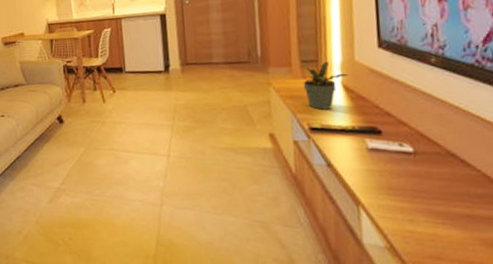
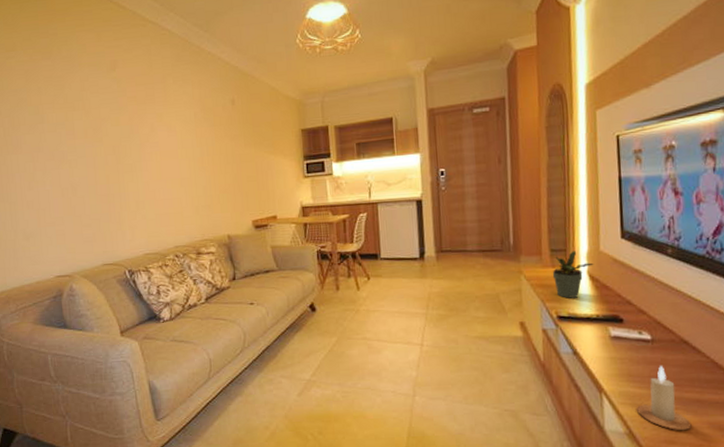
candle: none [397,178,461,247] -> present [636,365,692,431]

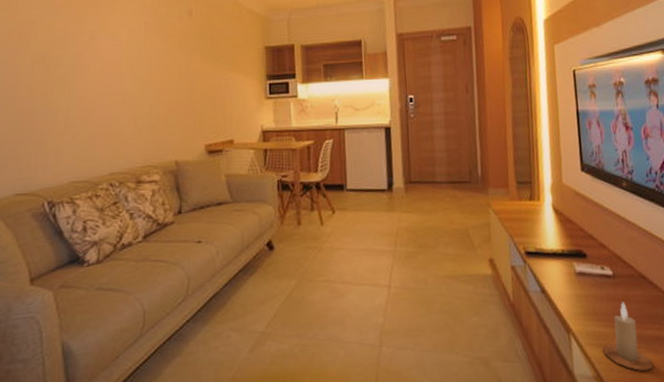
potted plant: present [552,251,594,299] -> none [519,183,558,233]

